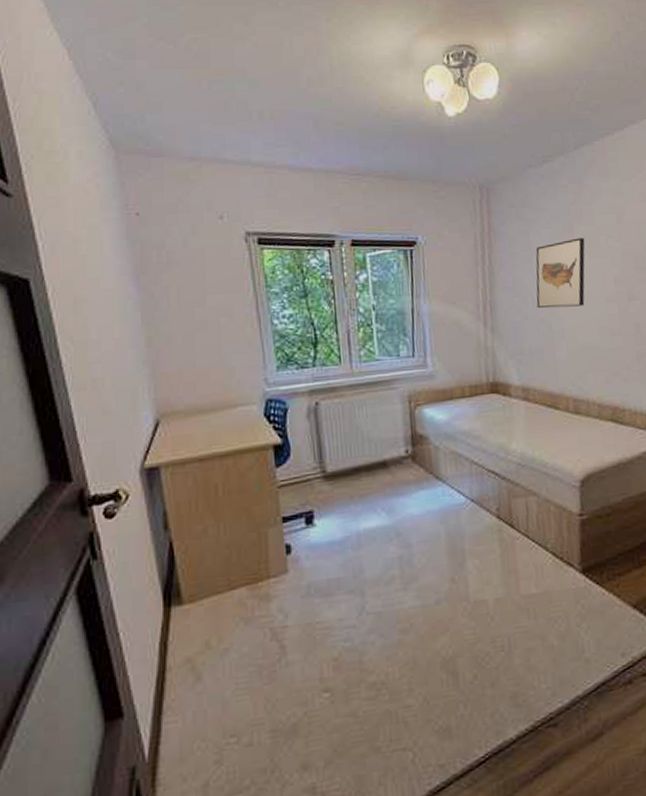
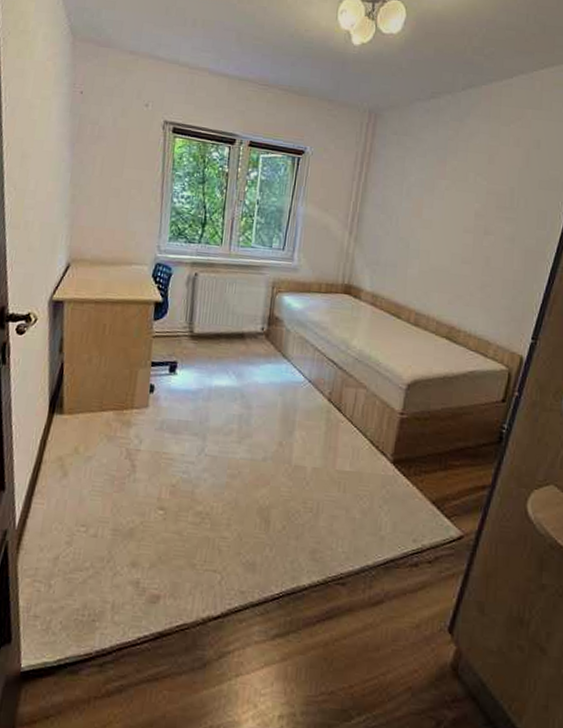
wall art: present [536,237,585,309] -> none [399,170,455,232]

